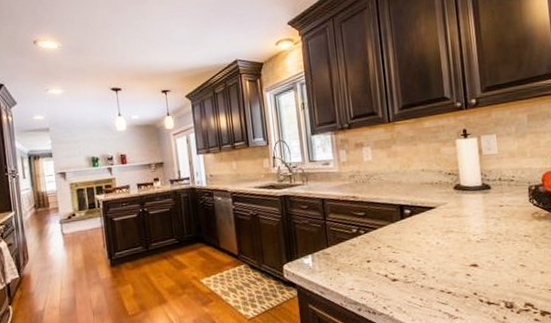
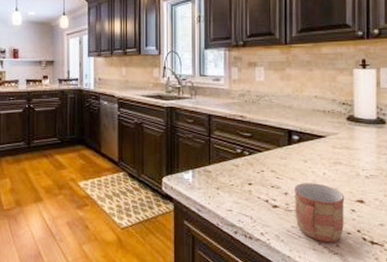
mug: none [410,253,461,309] -> present [293,183,345,243]

